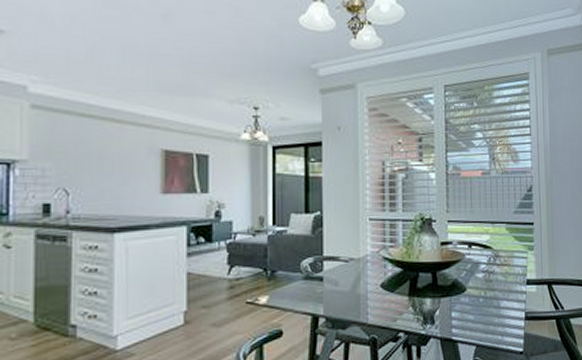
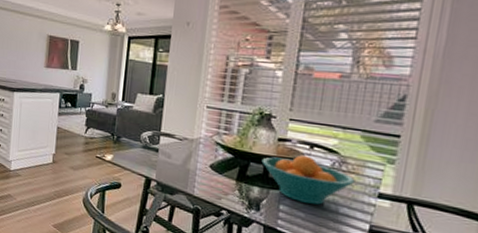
fruit bowl: none [429,255,508,305] -> present [261,155,355,205]

